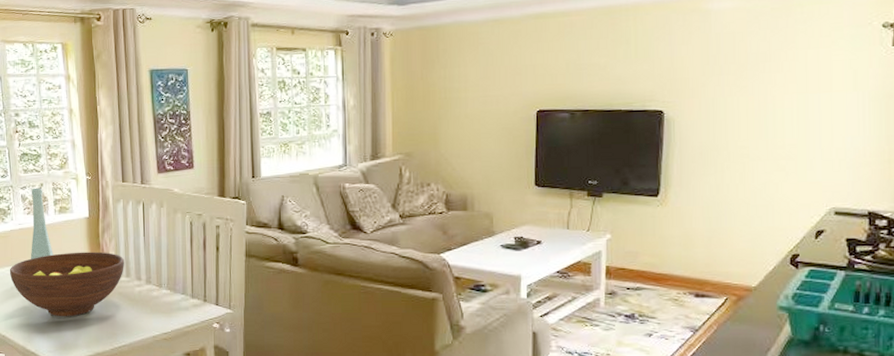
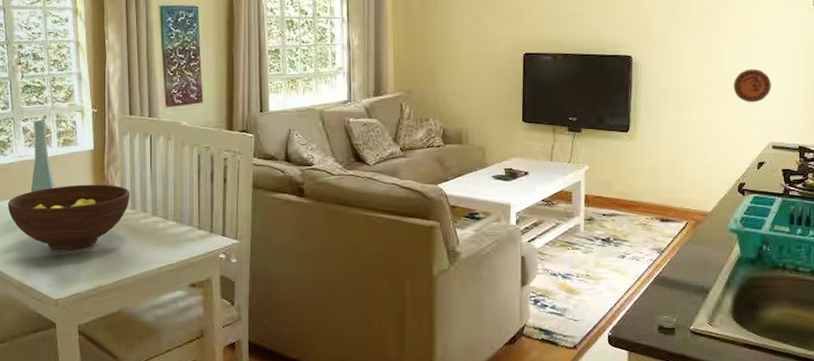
decorative plate: none [787,122,835,162] -> present [733,69,771,103]

